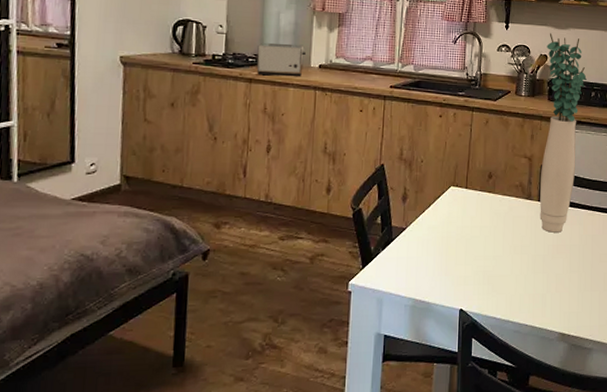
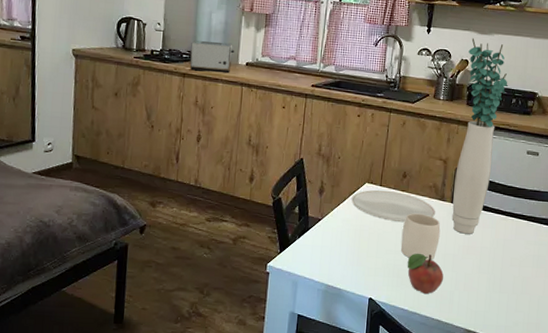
plate: none [437,192,523,226] -> present [351,189,435,223]
mug: none [490,215,529,263] -> present [400,213,441,260]
fruit: none [497,256,535,300] -> present [407,253,444,295]

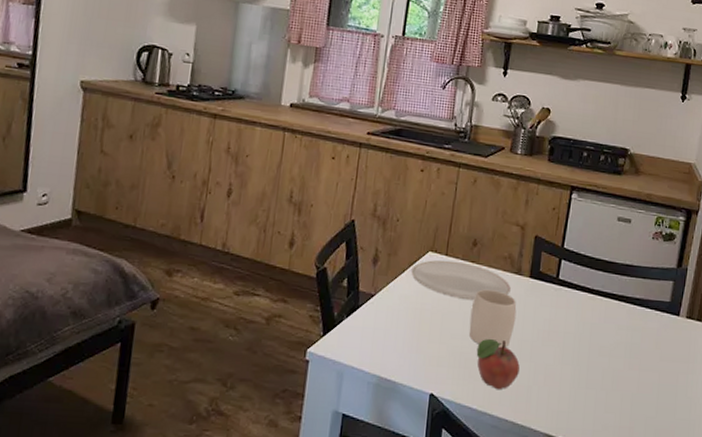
toaster: present [189,39,235,74] -> none [222,74,278,116]
vase: present [451,38,508,234] -> none [530,83,596,316]

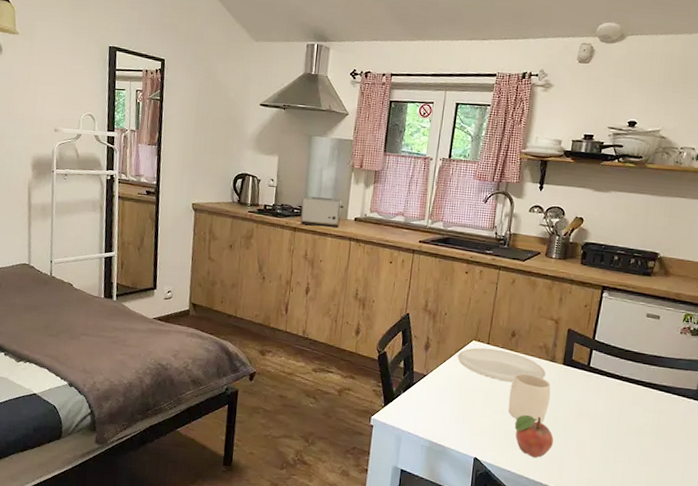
toaster: none [222,74,278,116] -> present [300,195,344,228]

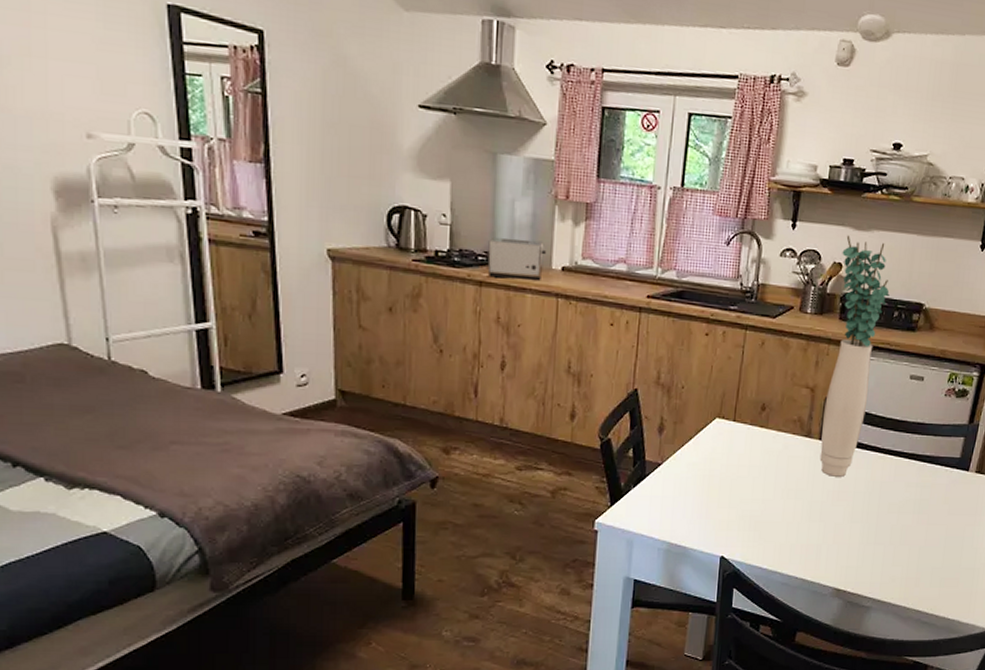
plate: present [458,347,546,383] -> none [698,426,800,465]
mug: present [508,373,551,423] -> none [758,453,806,509]
fruit: present [514,414,553,458] -> none [766,501,809,550]
vase: none [563,195,626,398] -> present [819,235,889,477]

